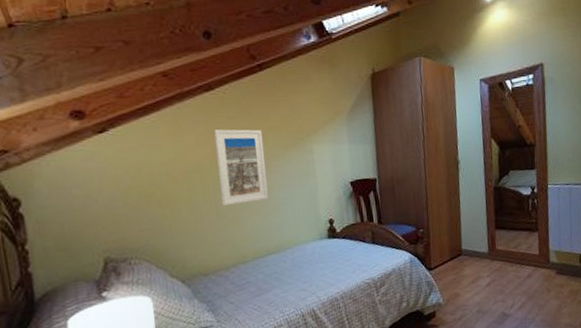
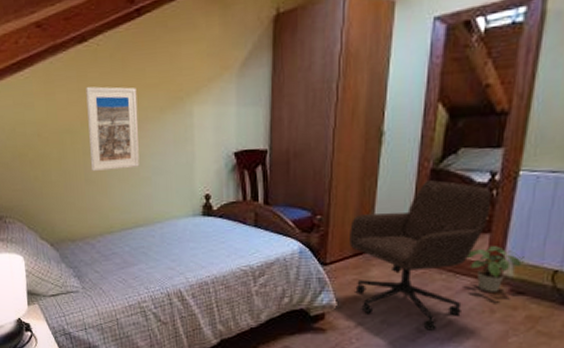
office chair: none [445,195,535,313] -> present [349,180,492,330]
potted plant: none [526,240,561,276] -> present [466,246,524,292]

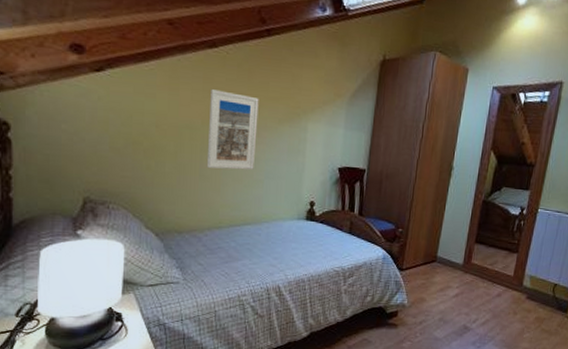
office chair: present [349,180,492,330] -> none [421,209,521,327]
potted plant: present [466,246,524,292] -> none [501,263,537,299]

